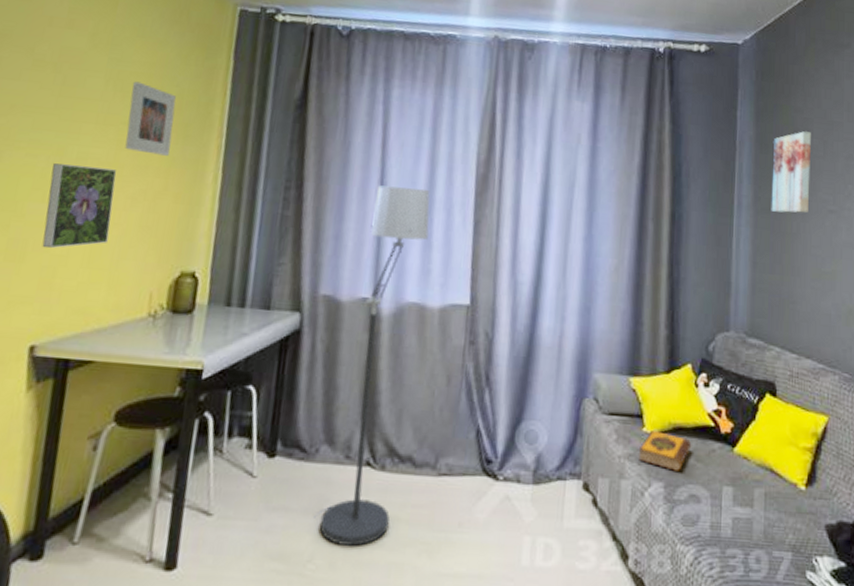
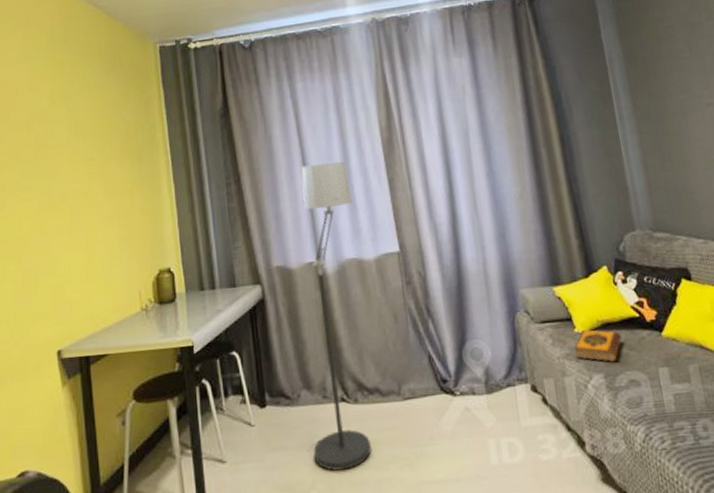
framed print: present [42,163,117,249] -> none [44,198,97,272]
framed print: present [125,81,176,156] -> none [89,123,129,181]
wall art: present [771,131,811,213] -> none [641,37,687,116]

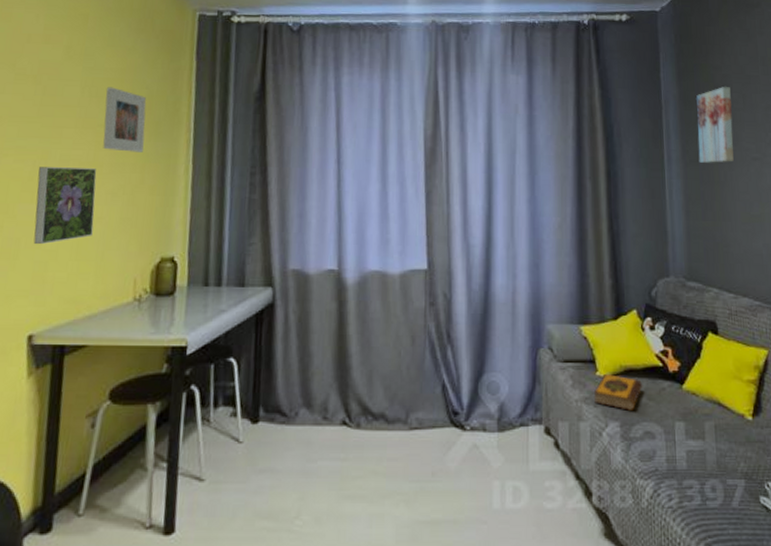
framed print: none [44,198,97,272] -> present [33,167,97,245]
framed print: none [89,123,129,181] -> present [103,87,147,152]
floor lamp: present [301,161,371,471] -> none [296,164,385,501]
wall art: none [641,37,687,116] -> present [696,87,734,163]

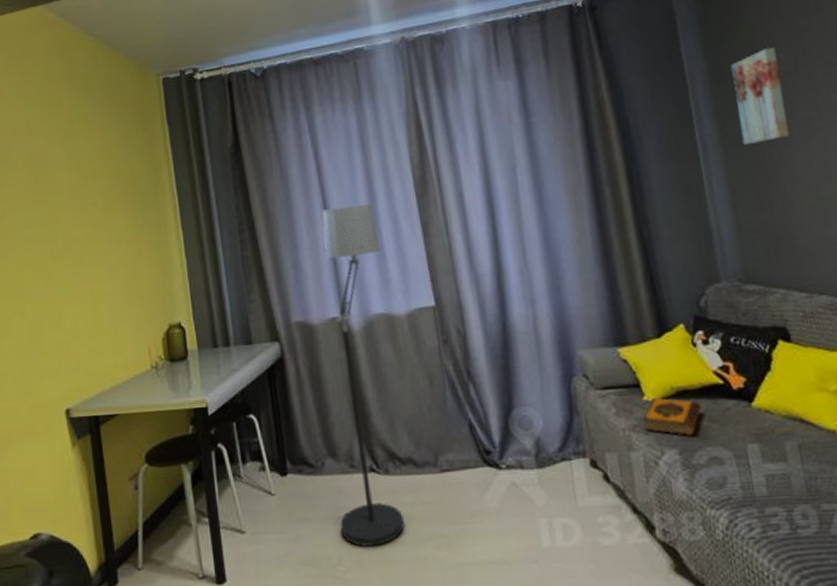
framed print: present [33,167,97,245] -> none [46,247,104,326]
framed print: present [103,87,147,152] -> none [90,165,134,228]
floor lamp: none [296,164,385,501] -> present [322,203,405,547]

